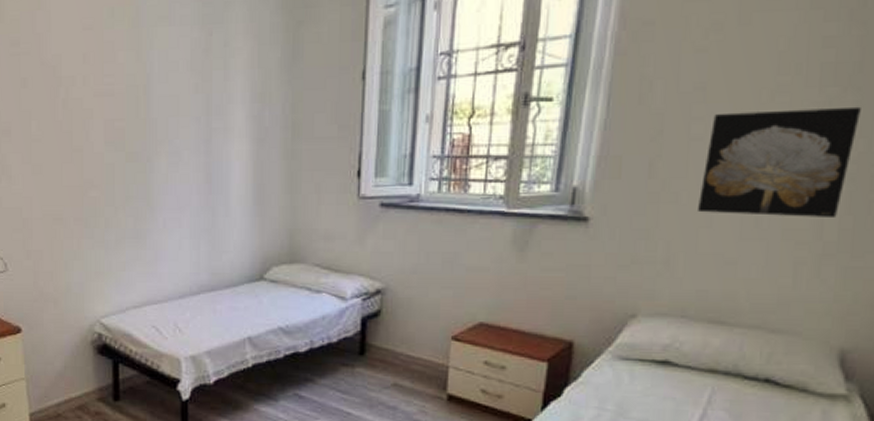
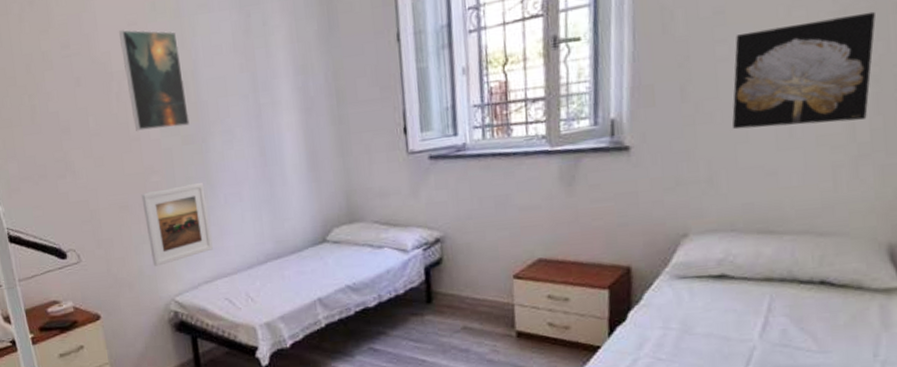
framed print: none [73,33,137,143] -> present [119,29,190,131]
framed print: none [77,202,145,285] -> present [141,182,213,267]

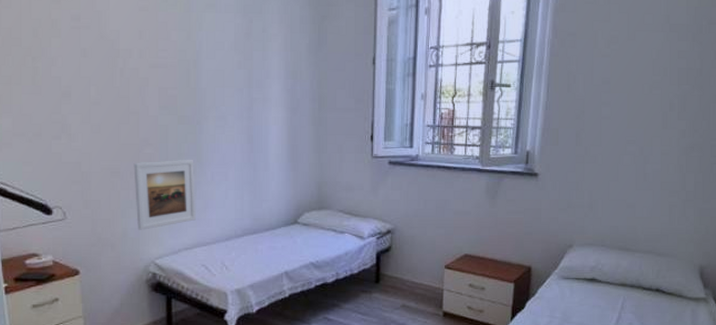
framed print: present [119,29,190,131] -> none [130,13,188,108]
wall art: present [732,11,876,130] -> none [609,99,703,174]

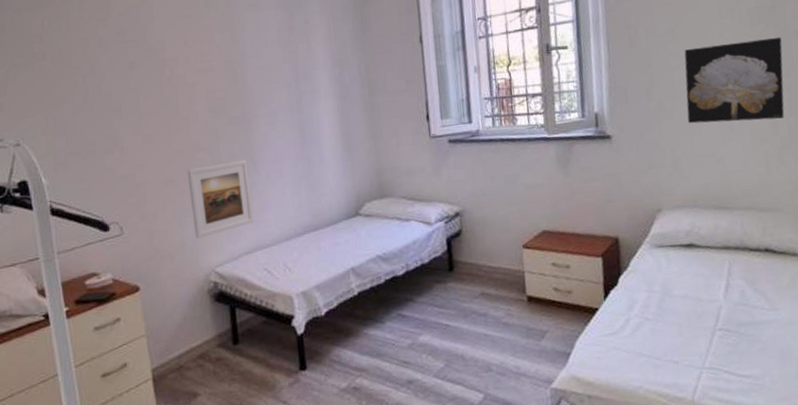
wall art: none [609,99,703,174] -> present [684,36,785,124]

